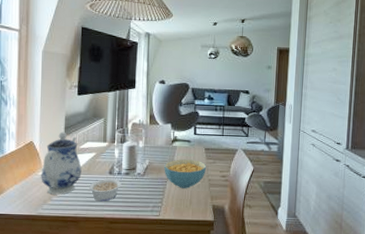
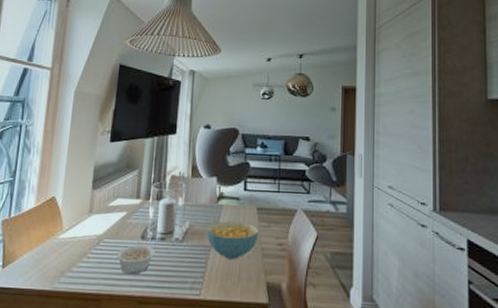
teapot: present [41,131,82,195] -> none [60,185,109,265]

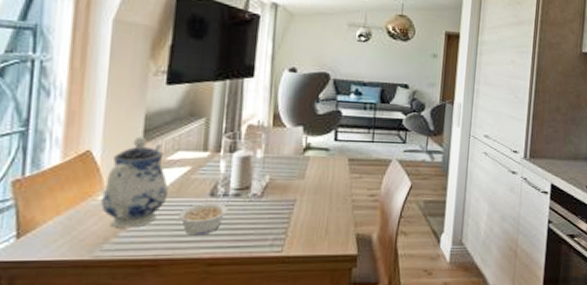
teapot: none [60,185,109,265] -> present [101,136,168,228]
cereal bowl: present [207,221,259,259] -> none [291,174,350,213]

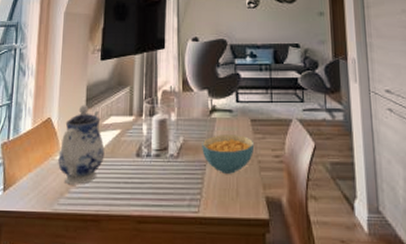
legume: present [176,202,228,236] -> none [111,162,151,194]
cereal bowl: none [291,174,350,213] -> present [202,135,255,174]

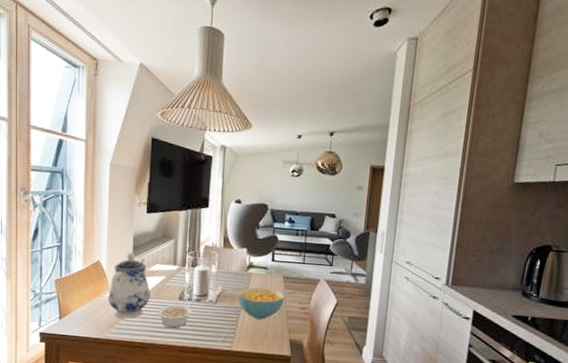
legume: none [111,162,151,194] -> present [156,304,192,329]

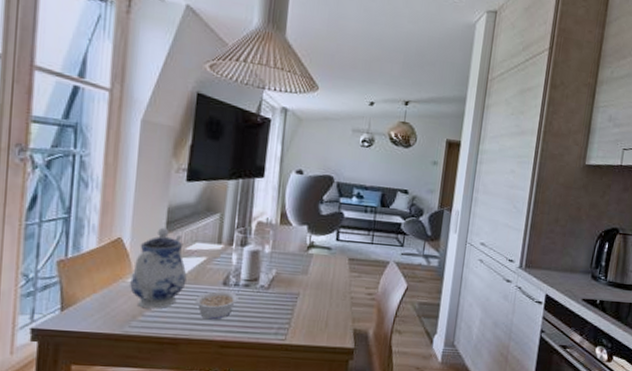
cereal bowl: present [238,287,285,320] -> none [295,270,350,307]

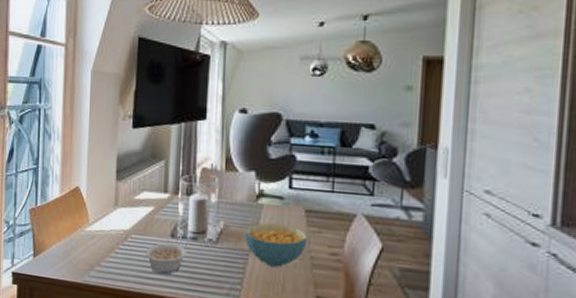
teapot: present [130,227,187,309] -> none [88,176,137,260]
cereal bowl: none [295,270,350,307] -> present [245,223,308,267]

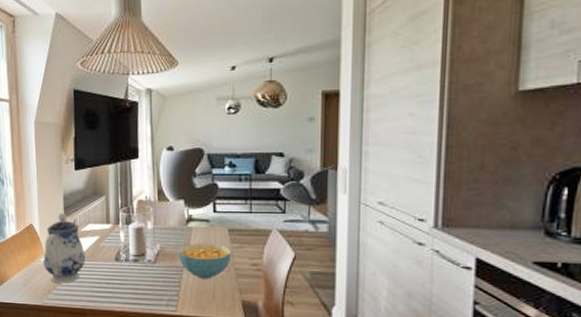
teapot: none [88,176,137,260] -> present [43,212,86,284]
legume: present [144,243,187,275] -> none [93,266,130,293]

